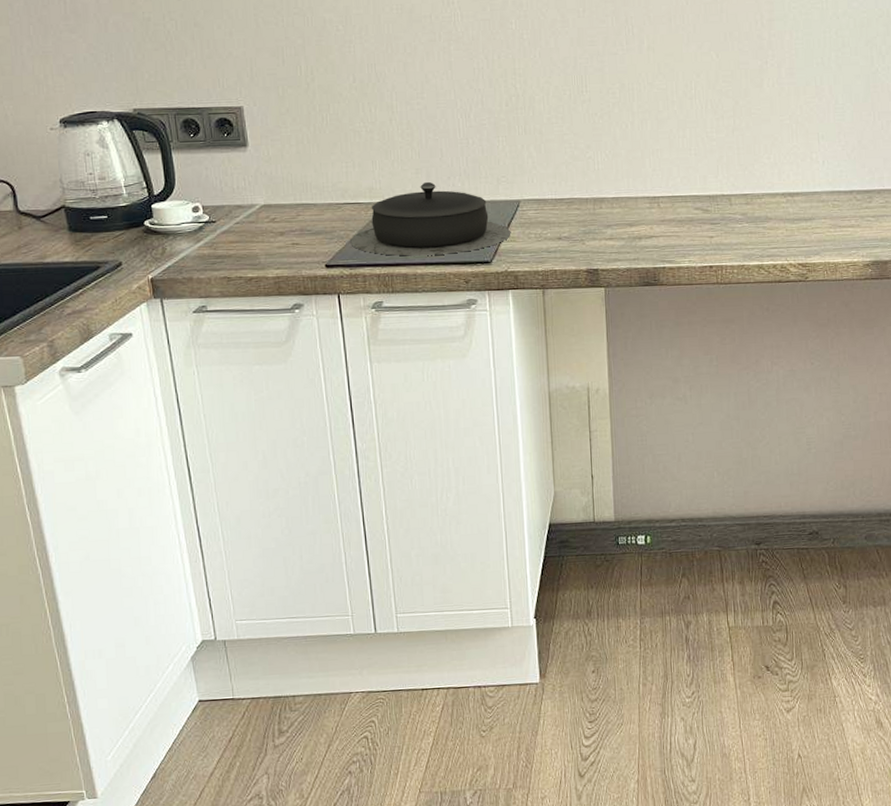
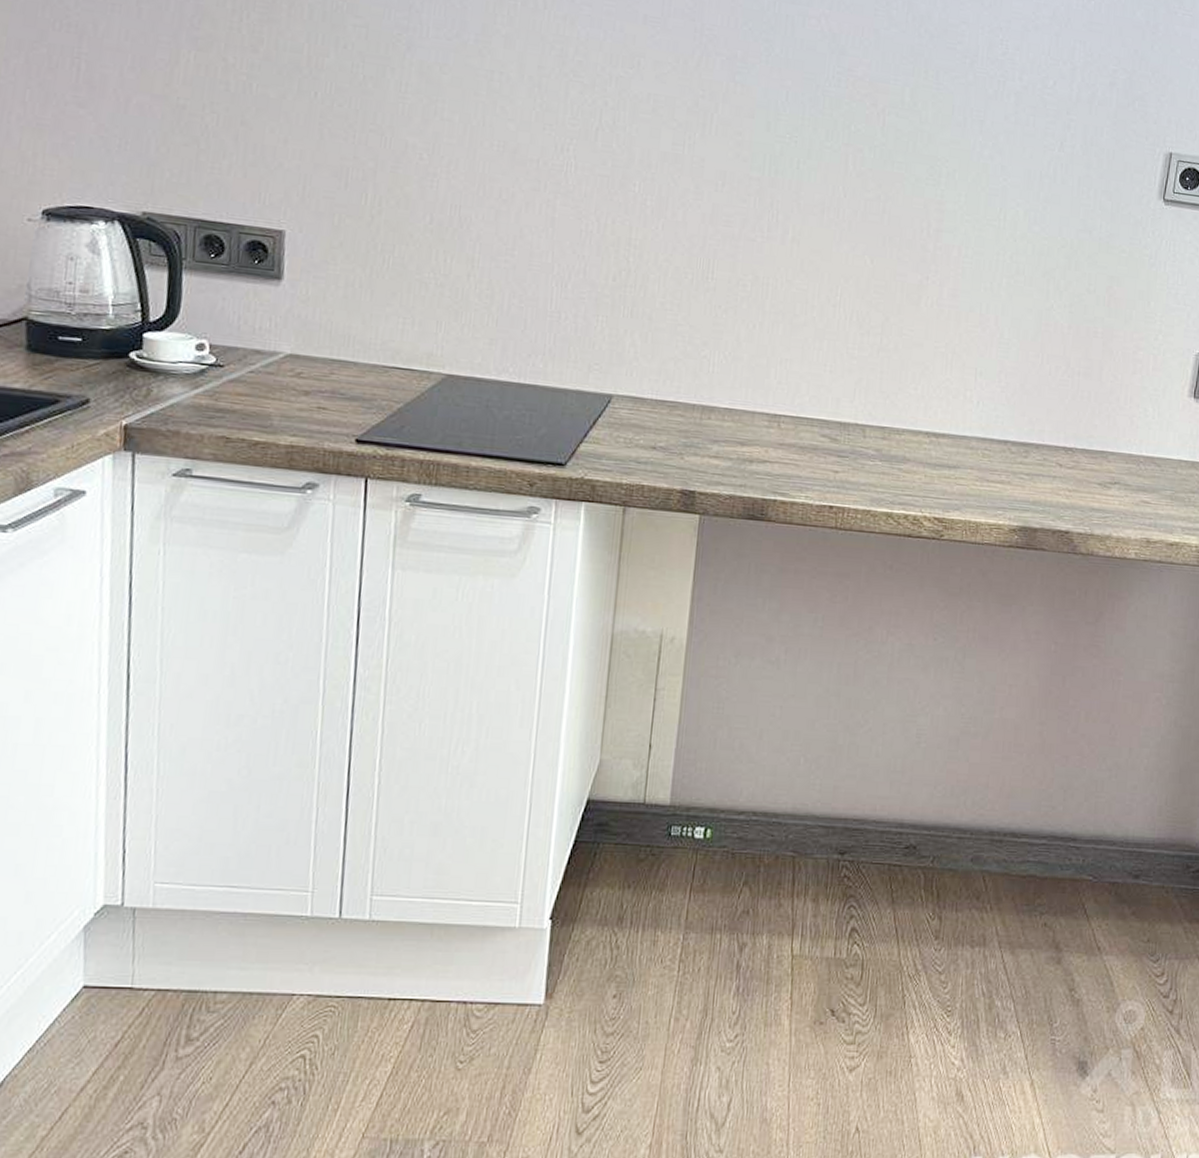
cooking pot: present [350,181,511,256] -> none [393,356,596,448]

